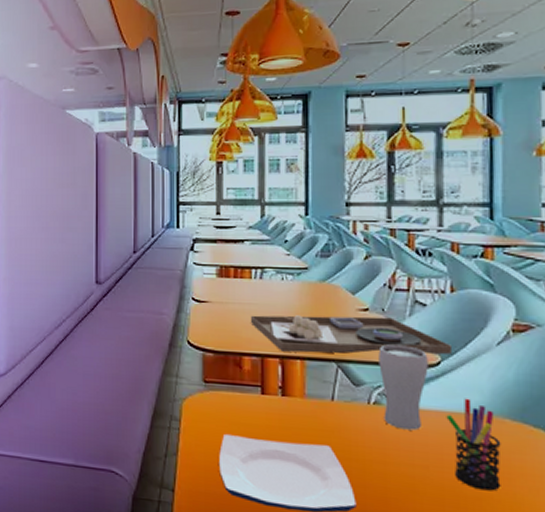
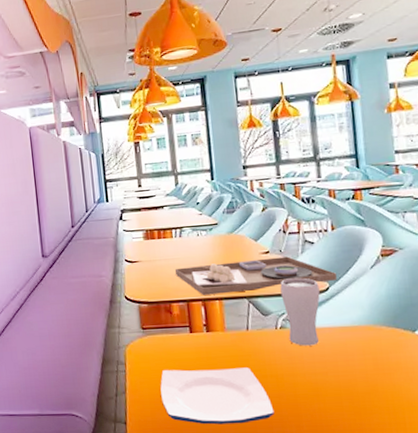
pen holder: present [446,398,501,491] -> none [337,314,384,386]

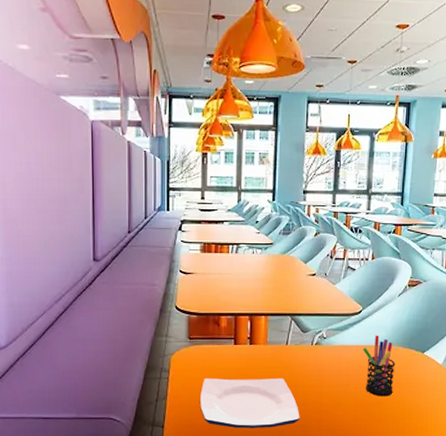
platter: present [174,256,337,295] -> none [227,280,371,310]
drinking glass: present [280,277,320,346] -> none [320,300,354,361]
pen holder: none [337,314,384,386] -> present [363,335,396,397]

